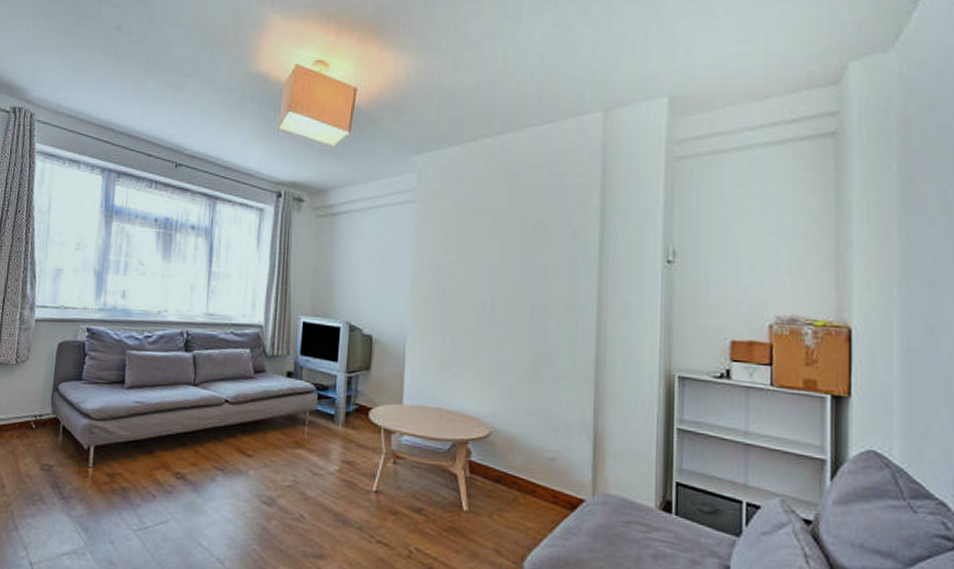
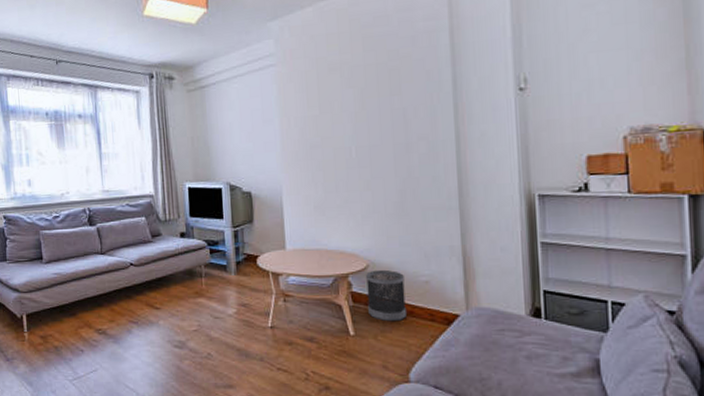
wastebasket: none [486,438,529,501] -> present [366,269,406,322]

